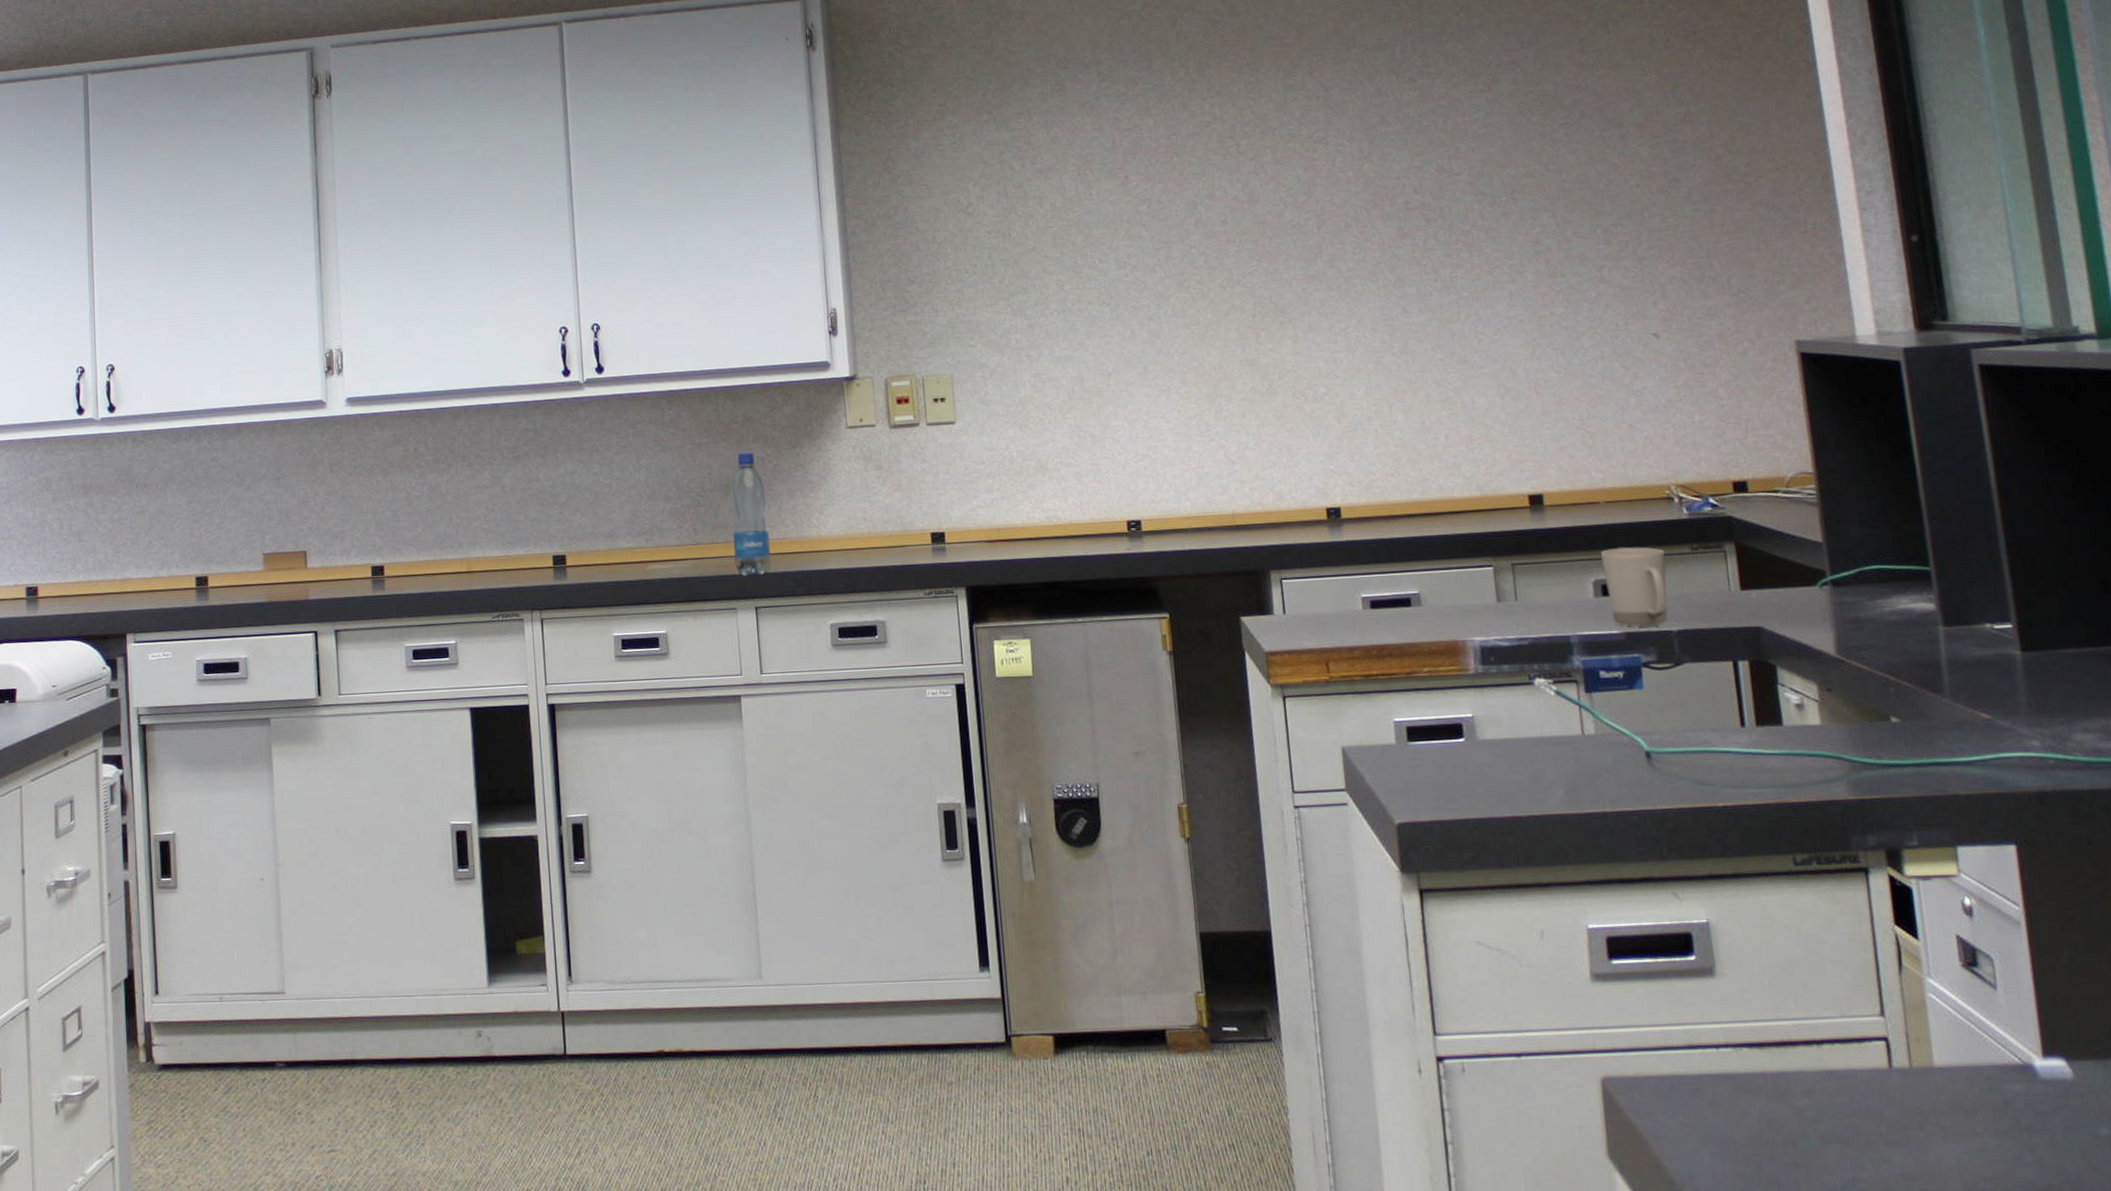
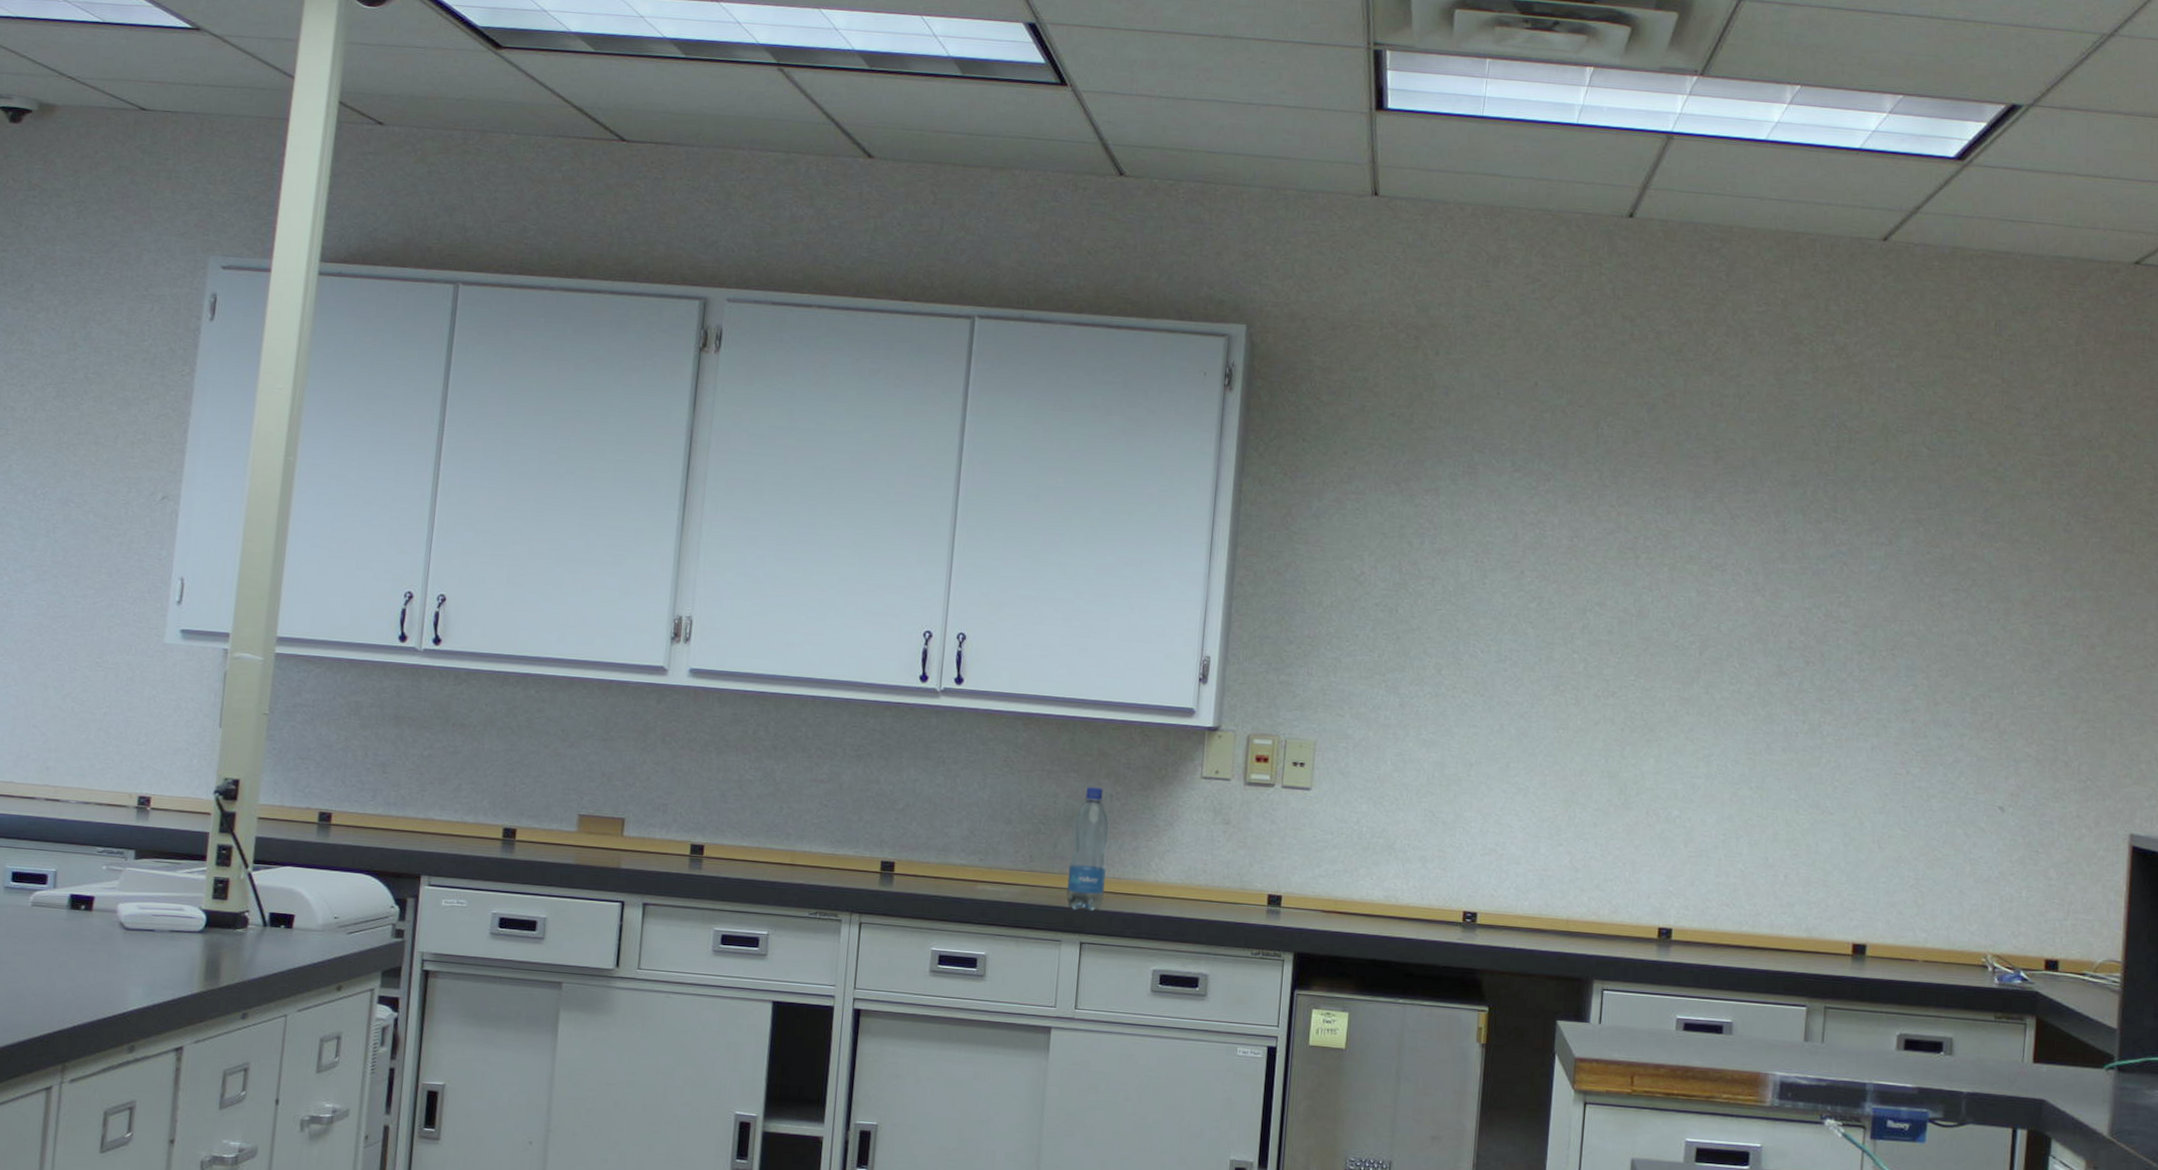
mug: present [1600,546,1668,627] -> none [1909,1005,1969,1085]

